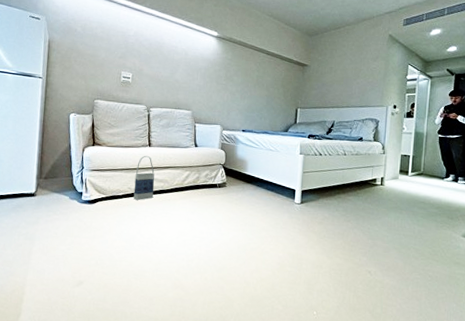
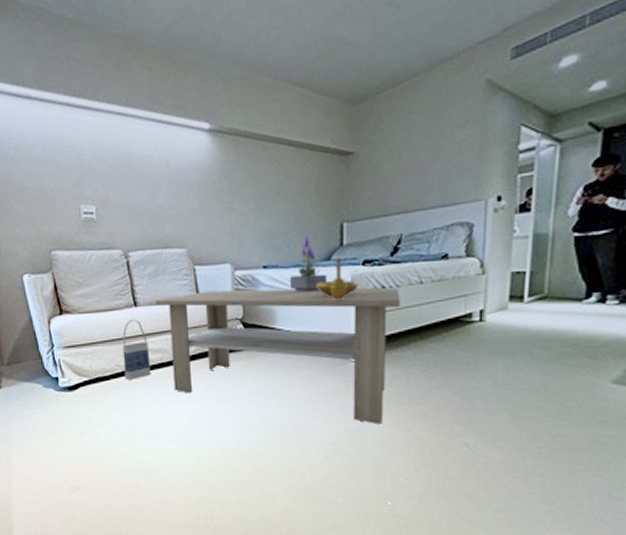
coffee table: none [164,142,331,252] -> present [155,287,400,424]
potted plant: none [259,112,285,152] -> present [289,233,328,293]
decorative bowl: none [277,130,305,161] -> present [316,257,359,302]

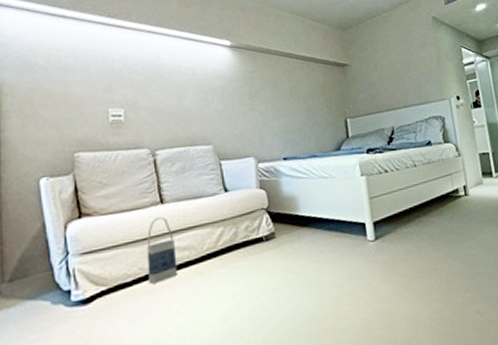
coffee table: present [155,287,400,424] -> none [182,171,405,302]
potted plant: present [289,233,328,293] -> none [307,128,340,180]
decorative bowl: present [316,257,359,302] -> none [331,147,366,186]

